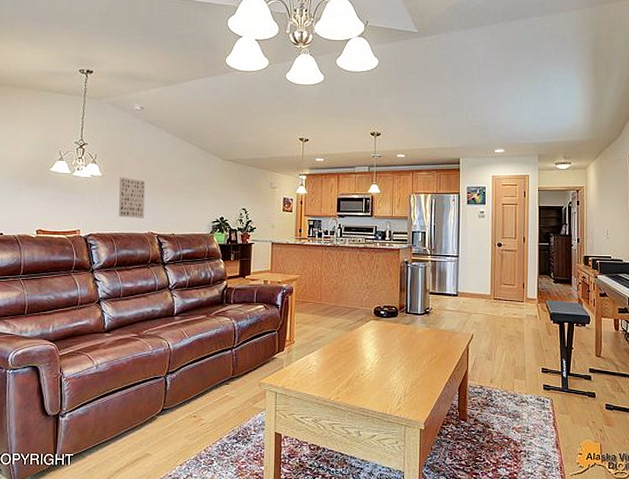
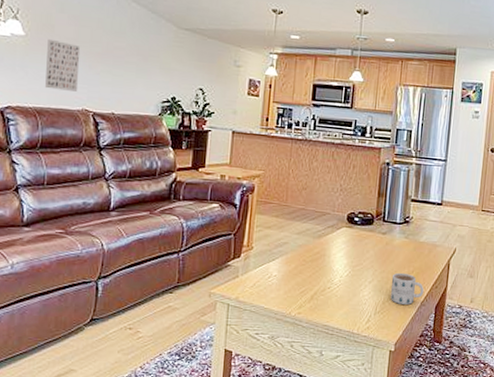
mug: none [417,358,448,387] -> present [390,272,424,305]

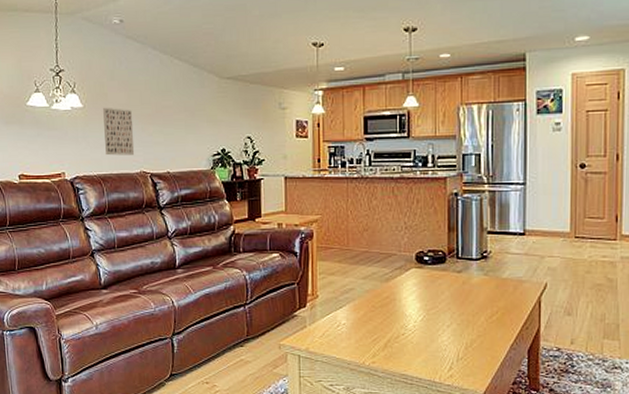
mug: present [390,272,424,305] -> none [473,314,513,349]

